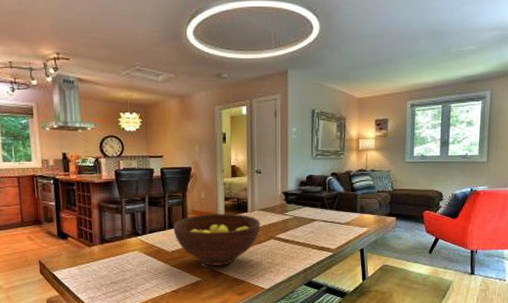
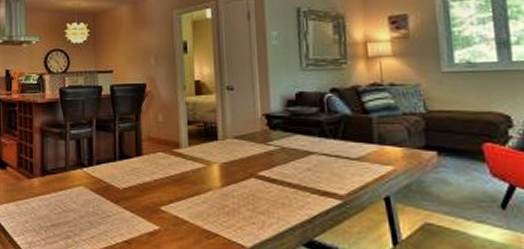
fruit bowl: present [173,214,260,266] -> none [125,142,236,211]

